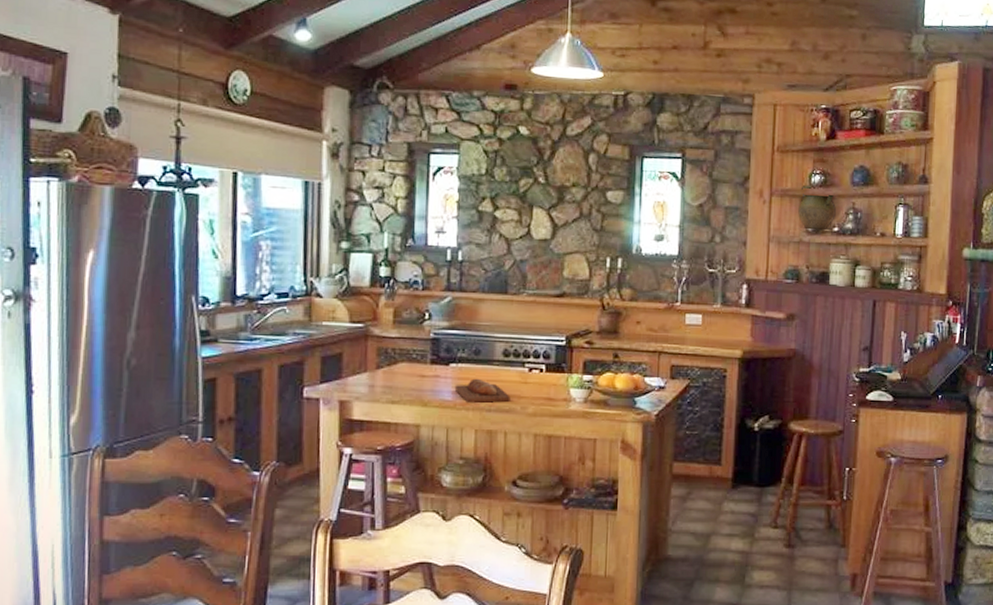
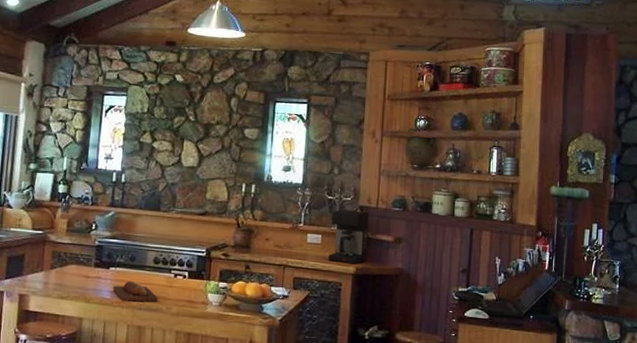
coffee maker: none [710,284,757,347] -> present [328,209,369,265]

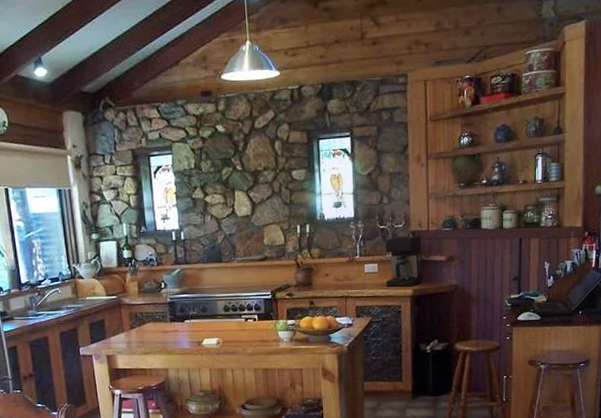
bread loaf: present [112,280,158,303] -> none [190,330,234,350]

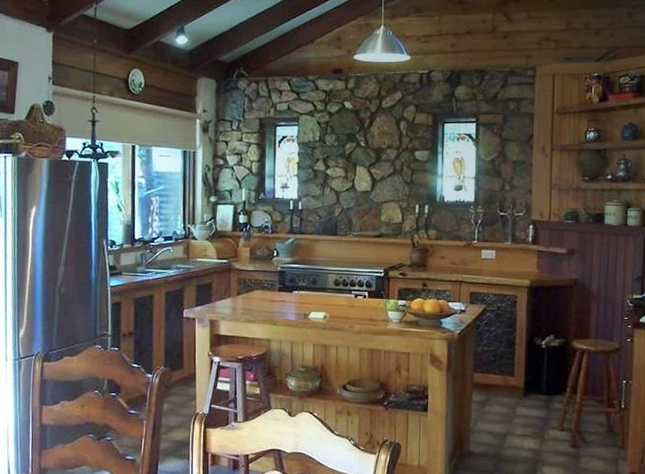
coffee maker: present [385,235,424,287] -> none [503,225,542,277]

